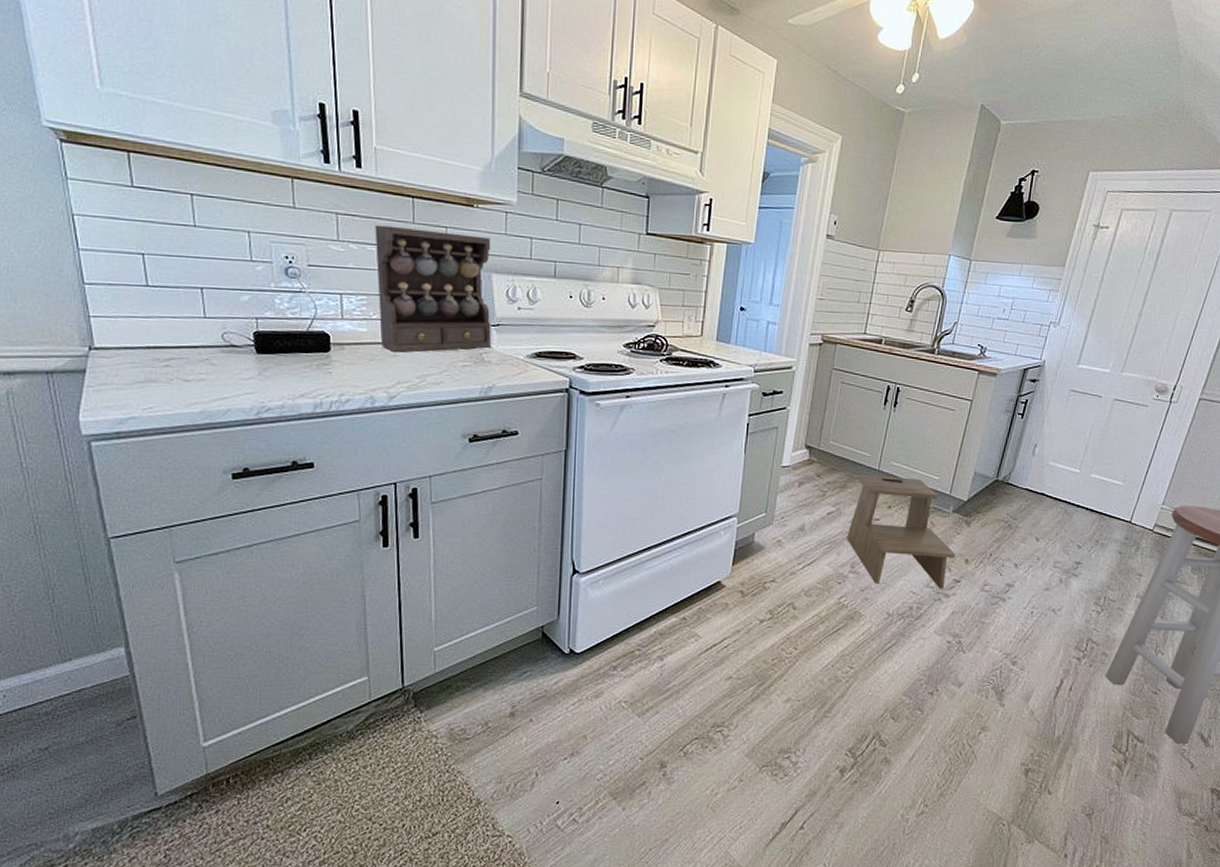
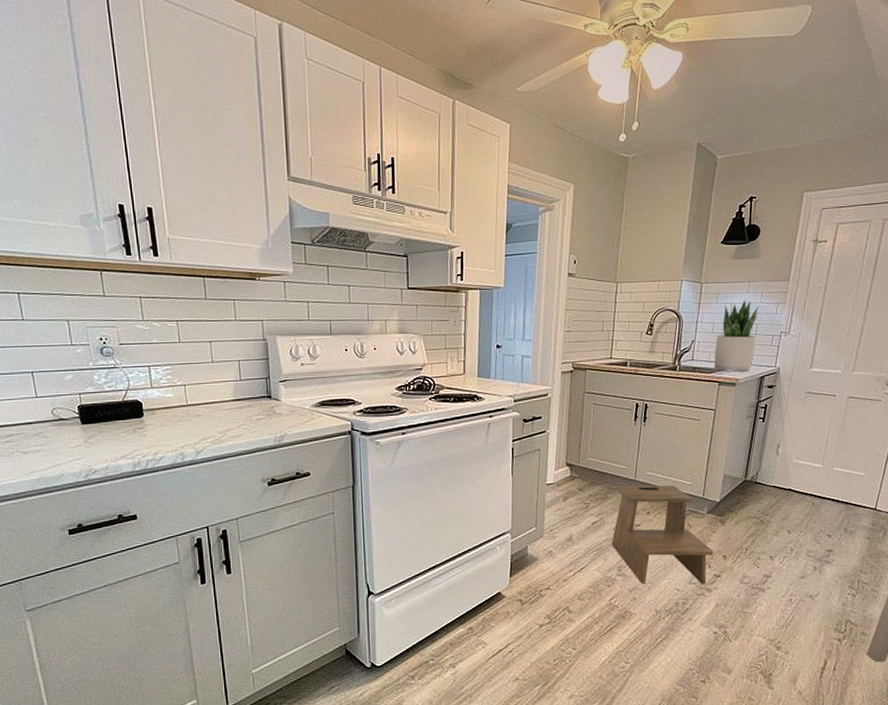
spice rack: present [375,225,491,352] -> none [173,303,280,412]
planter: none [975,283,1030,362] -> present [714,300,759,372]

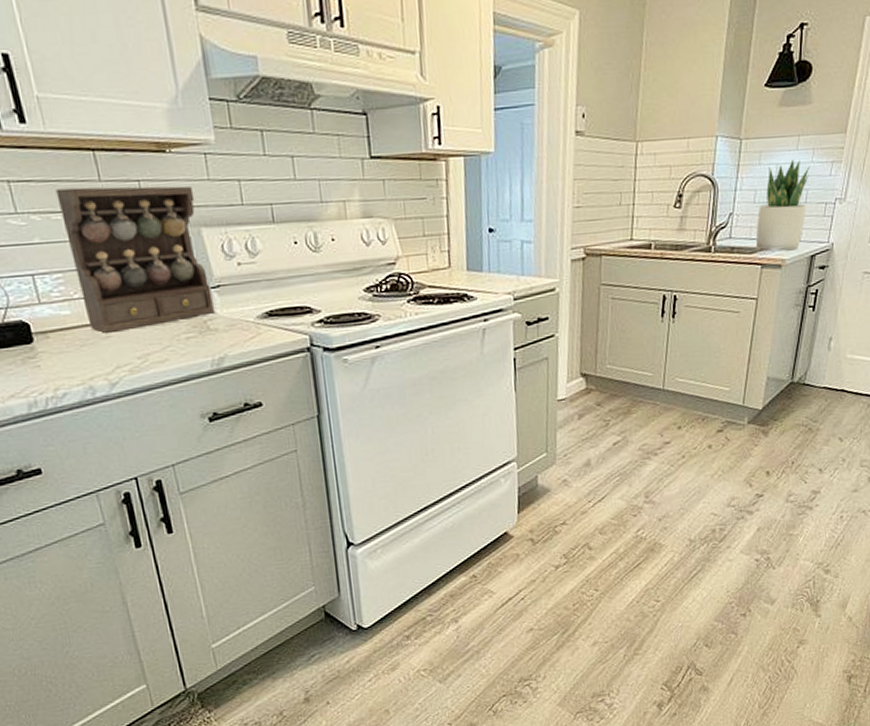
spice rack: none [173,303,280,412] -> present [55,186,214,333]
step stool: present [611,484,714,585] -> none [637,393,755,511]

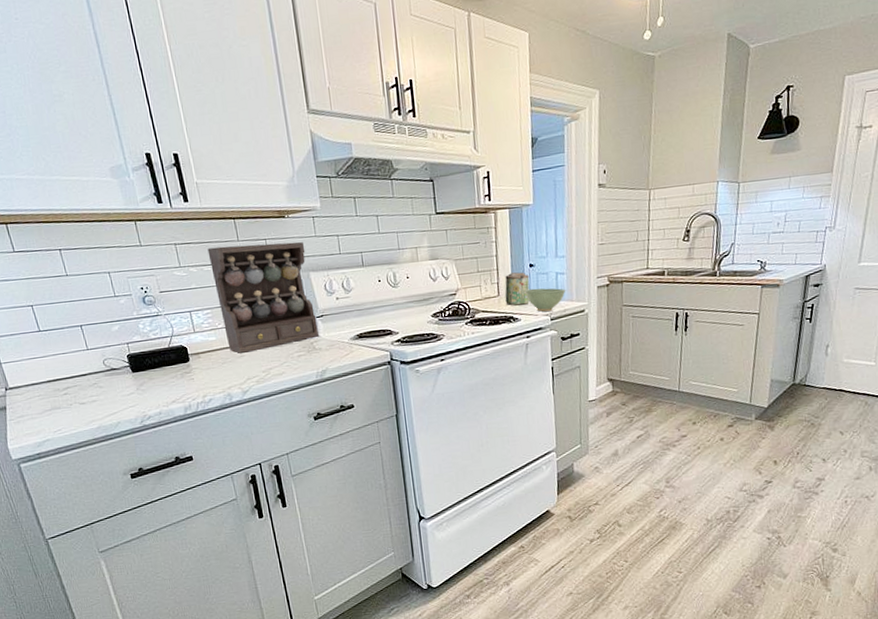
canister: none [457,238,489,281] -> present [505,272,530,306]
bowl: none [482,259,533,290] -> present [524,288,566,312]
planter: present [755,159,810,251] -> none [755,196,802,273]

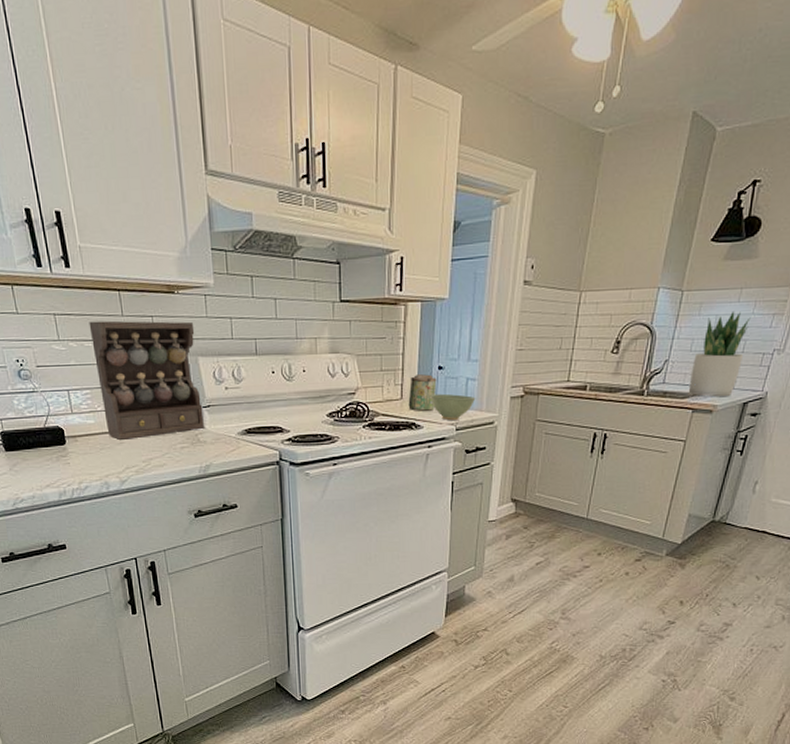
planter: none [755,196,802,273] -> present [688,310,751,398]

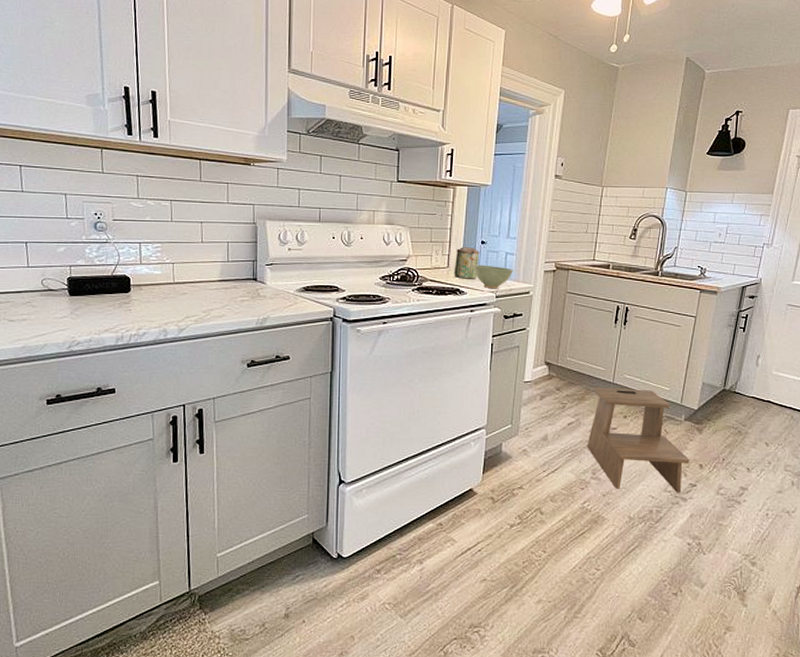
spice rack: present [89,320,204,440] -> none [168,184,266,291]
step stool: none [556,522,670,631] -> present [587,386,690,493]
planter: present [688,310,751,398] -> none [696,210,743,281]

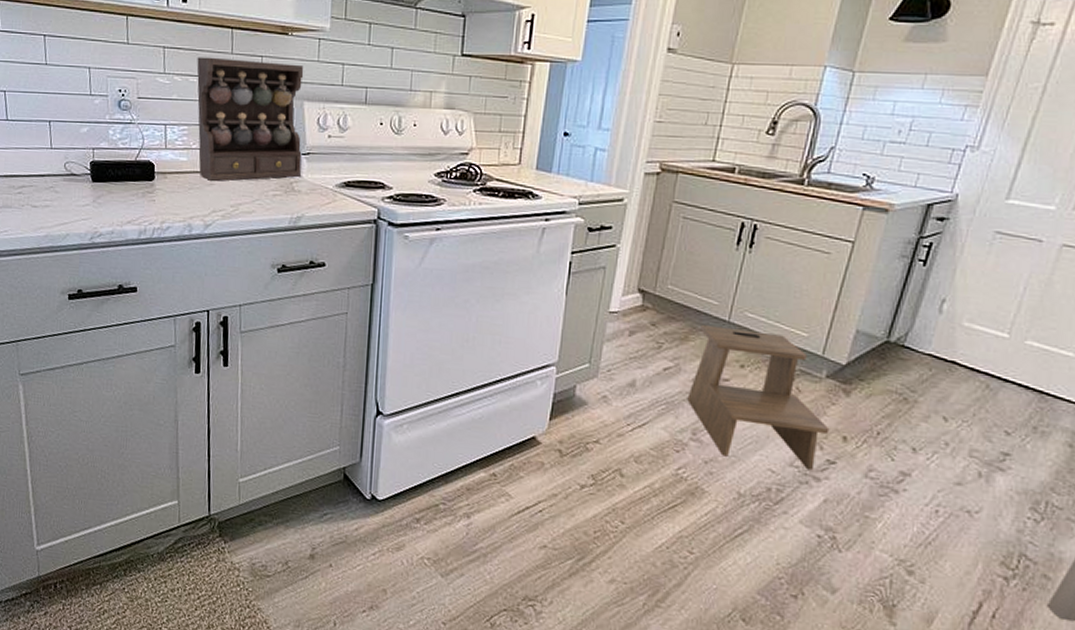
spice rack: none [168,184,266,291] -> present [197,57,304,181]
canister: present [454,247,480,279] -> none [526,139,561,180]
bowl: present [474,264,514,289] -> none [552,162,604,194]

